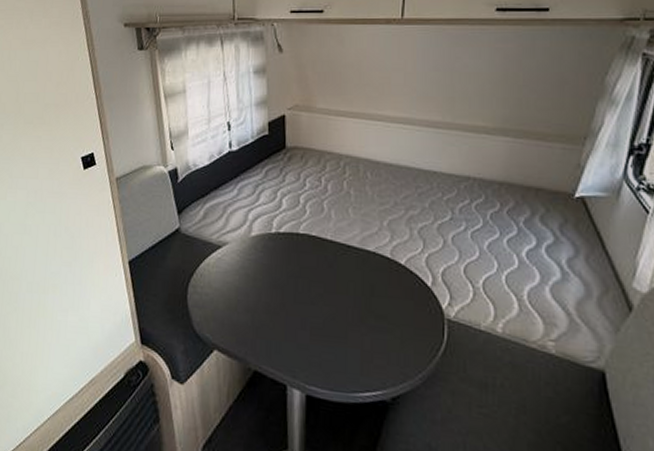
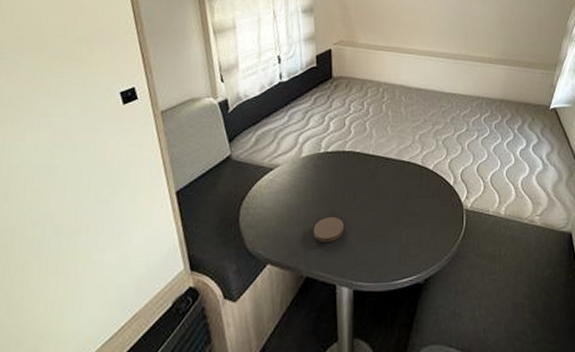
coaster: none [262,306,296,336] -> present [313,216,344,243]

